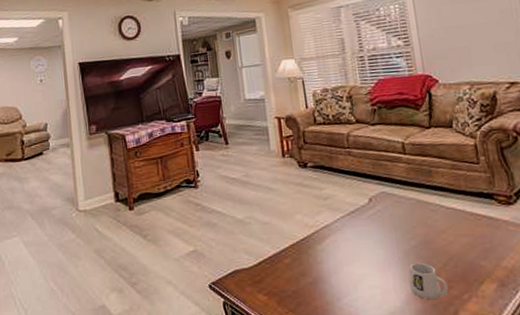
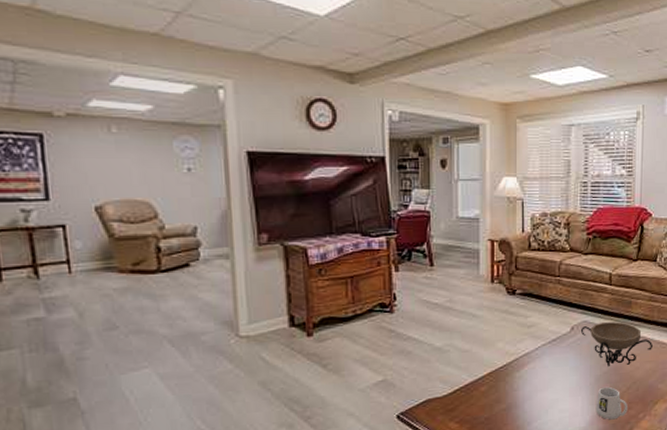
decorative bowl: none [380,192,466,240] -> present [581,322,654,366]

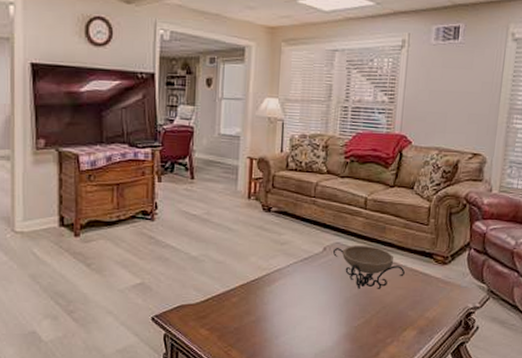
mug: present [595,386,628,420] -> none [343,309,376,342]

